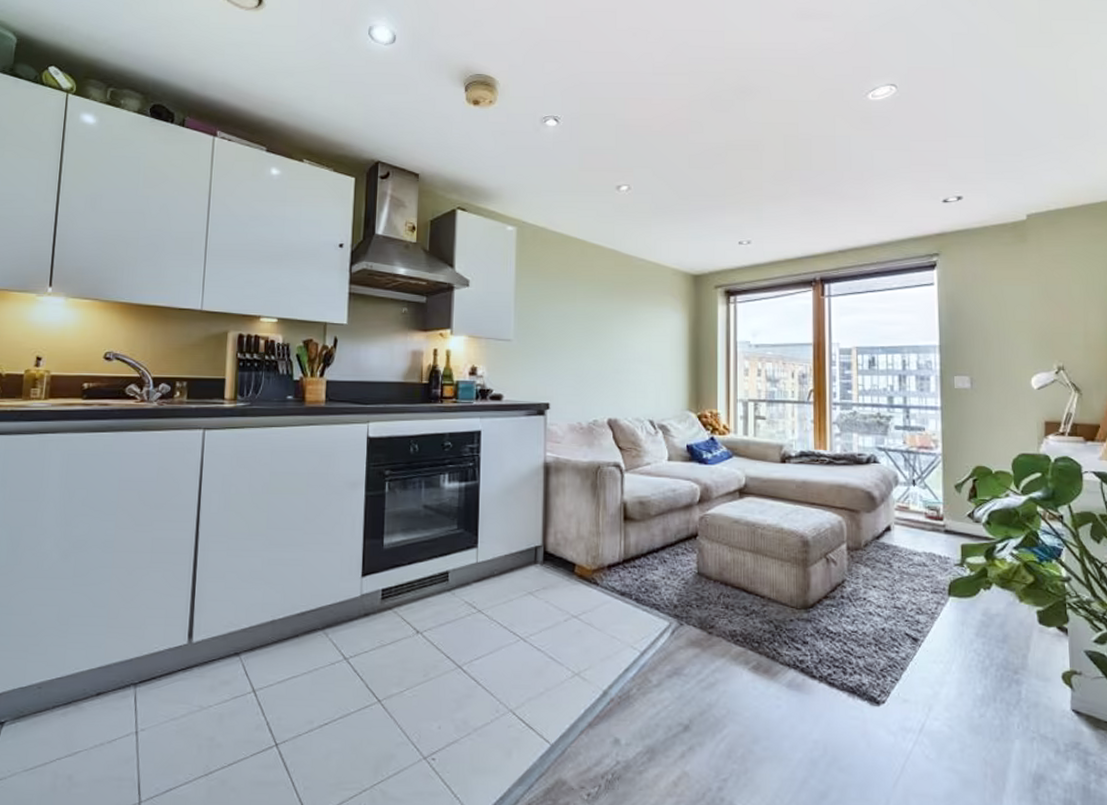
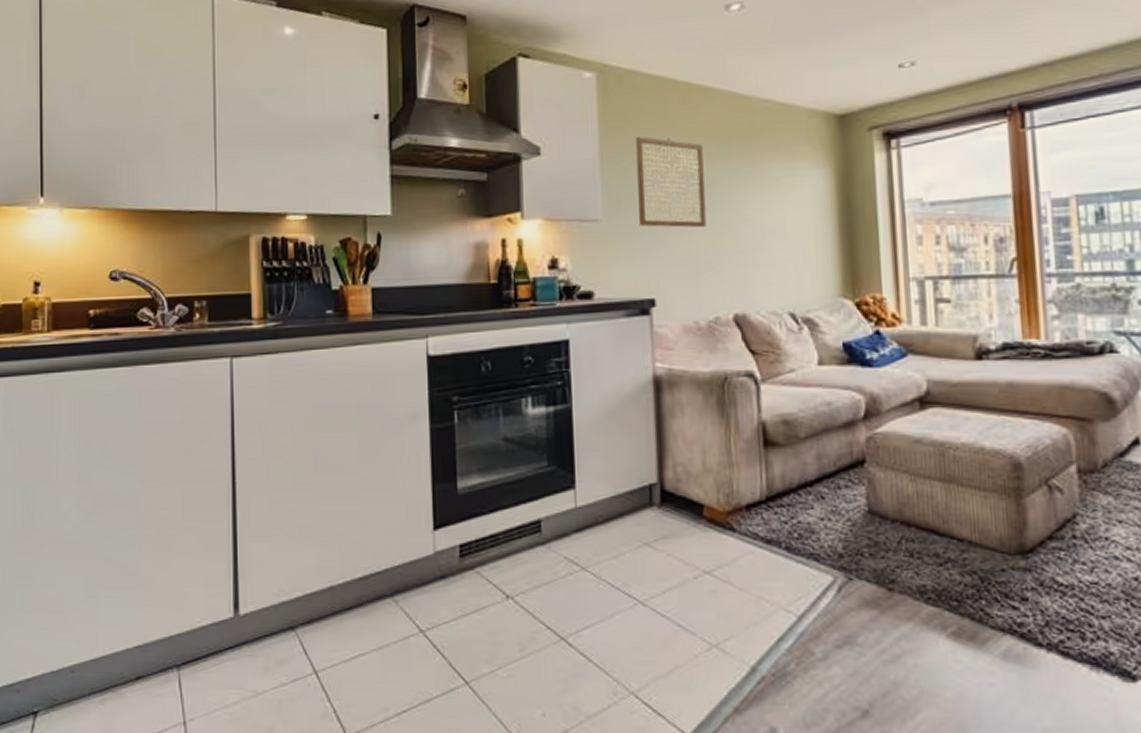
wall art: none [542,279,593,352] -> present [635,137,707,228]

